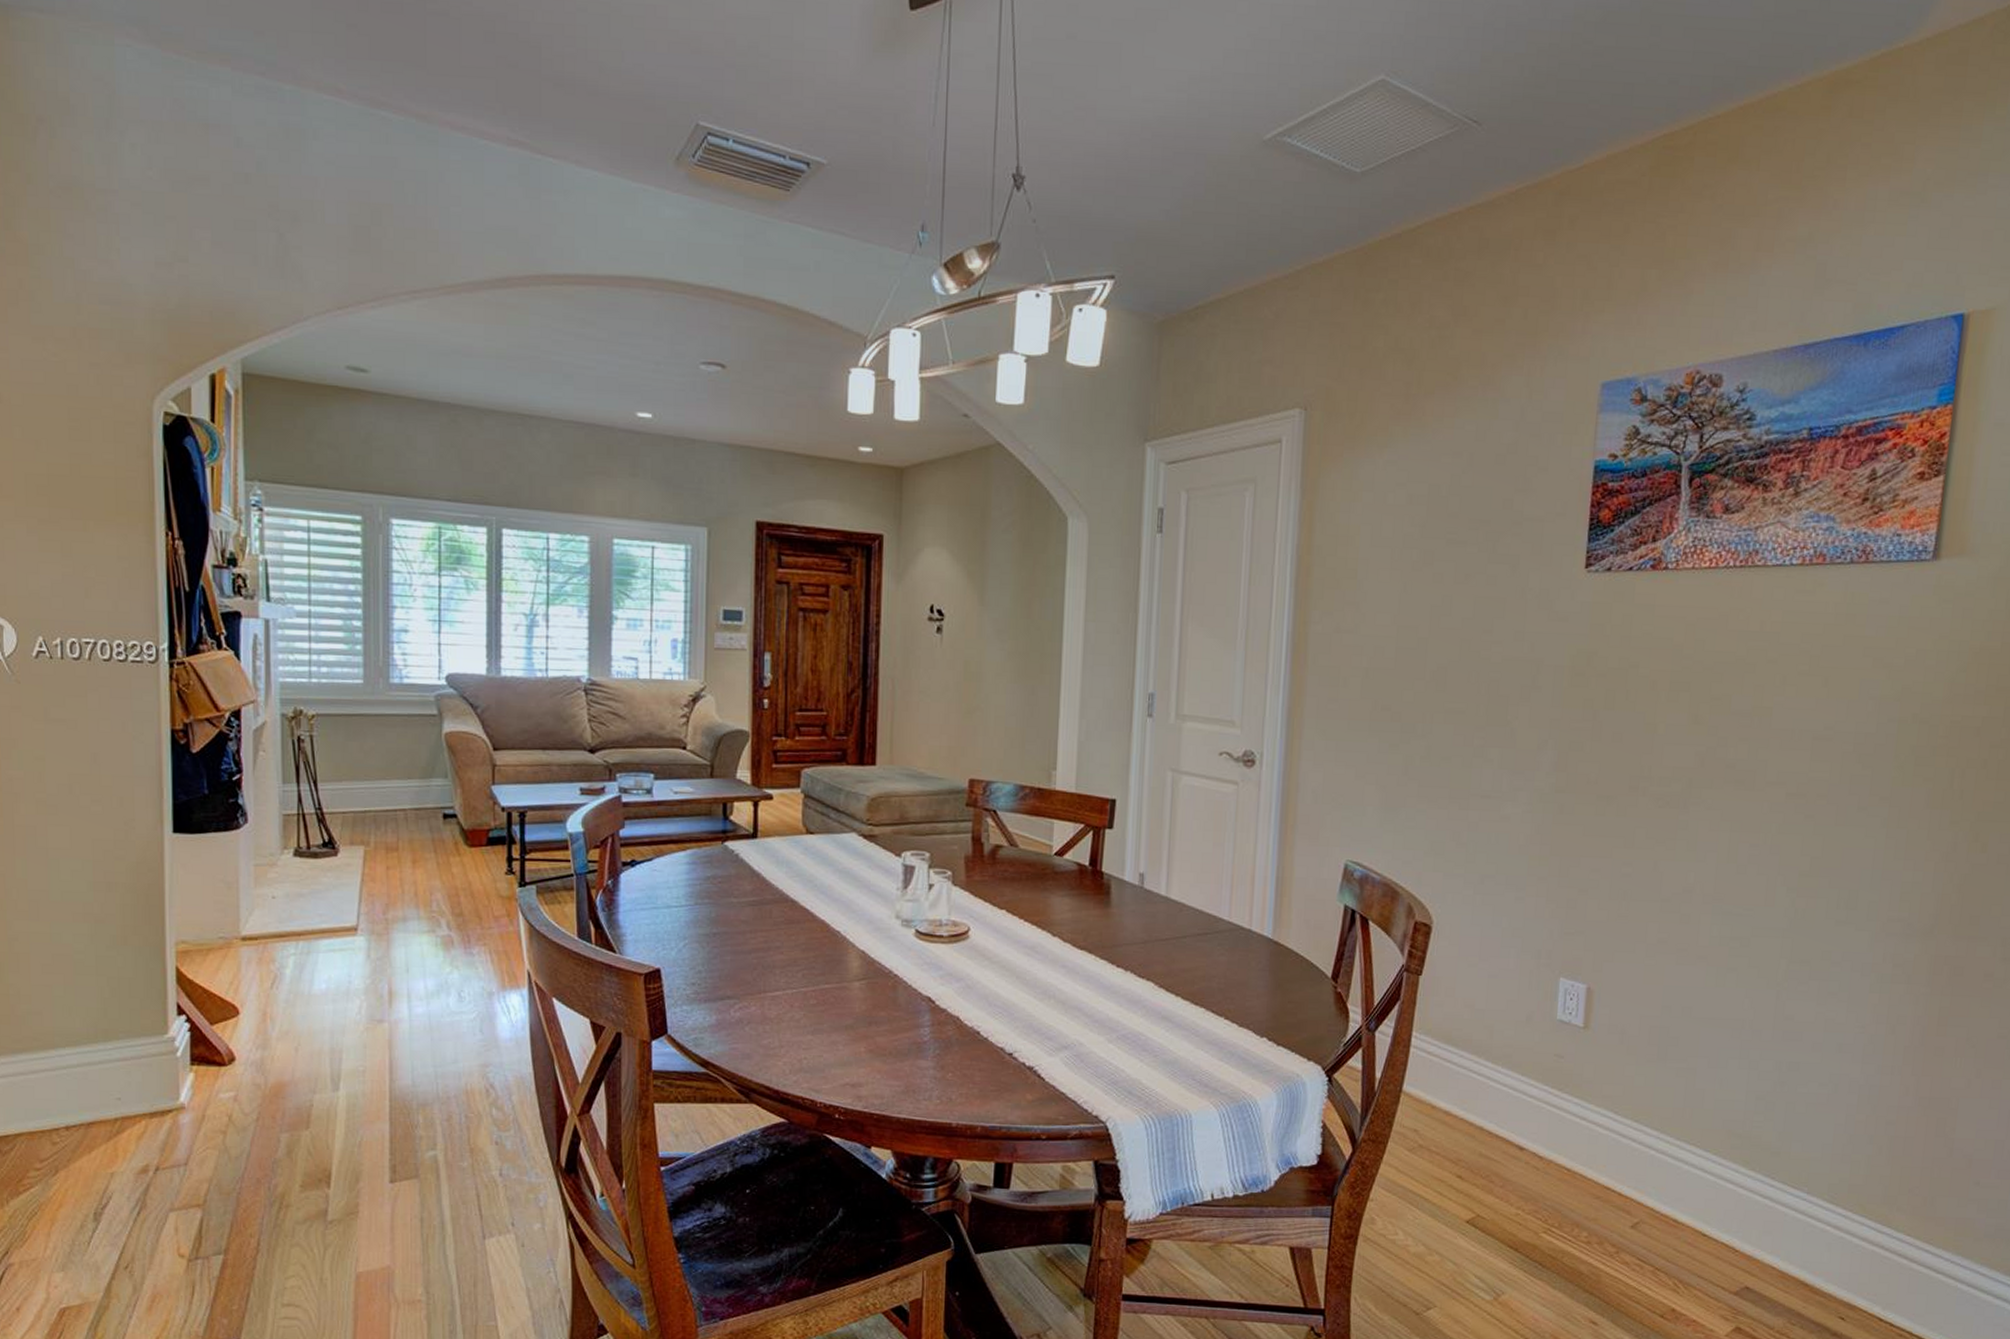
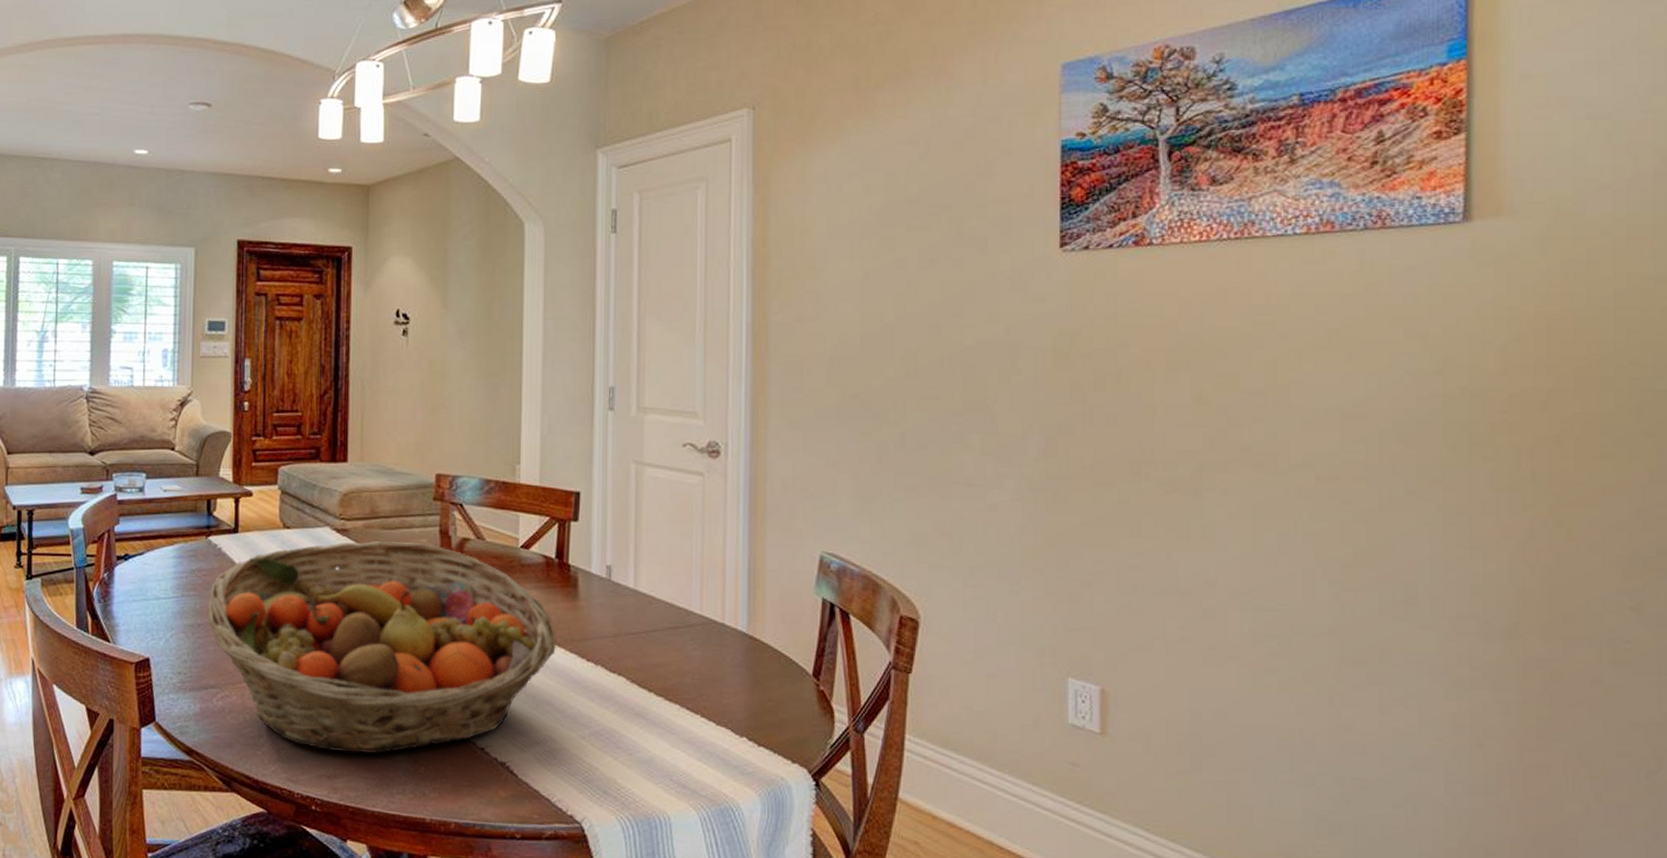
fruit basket: none [724,847,1087,1062] -> present [208,540,556,754]

